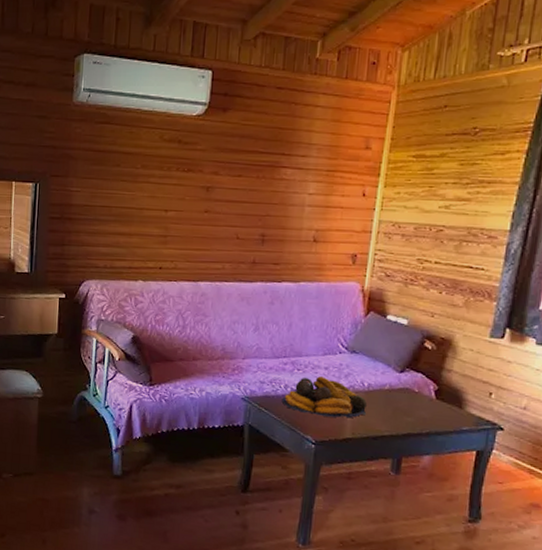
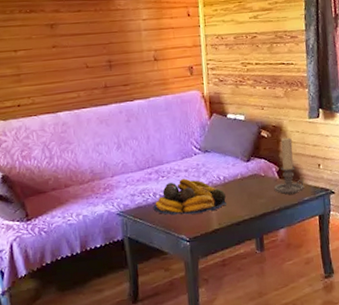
candle holder: none [426,354,466,420] -> present [274,137,304,195]

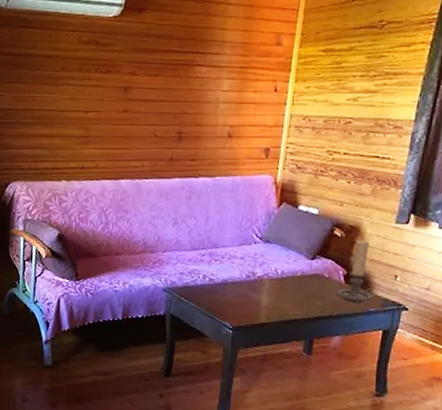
fruit bowl: present [153,178,228,215] -> none [200,266,281,305]

